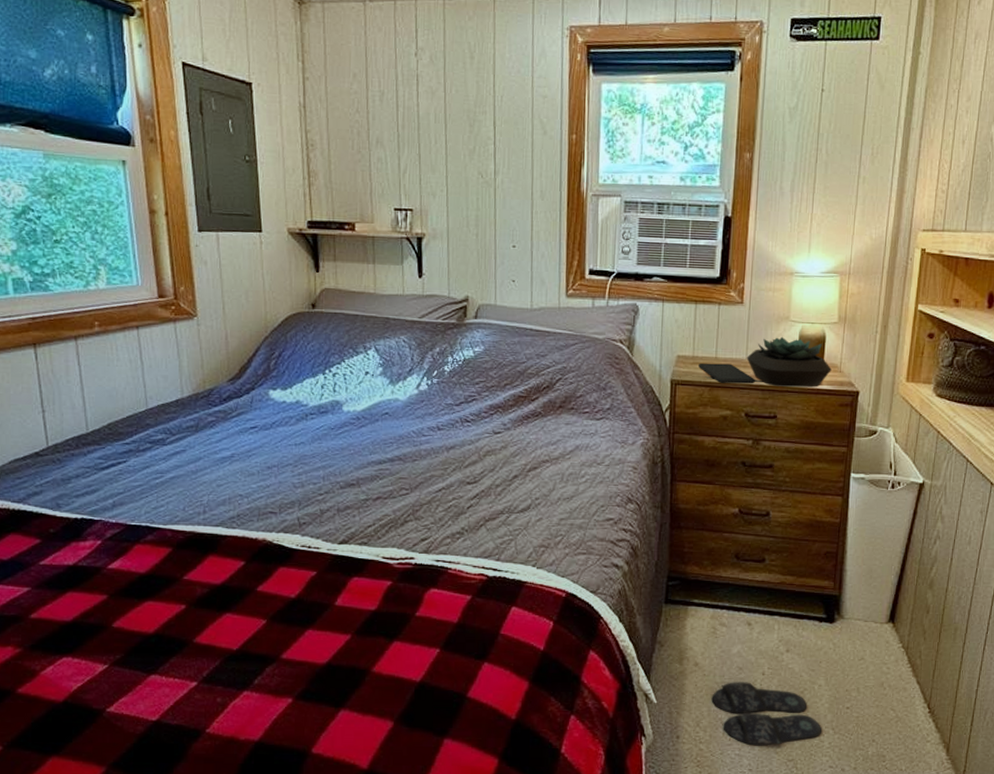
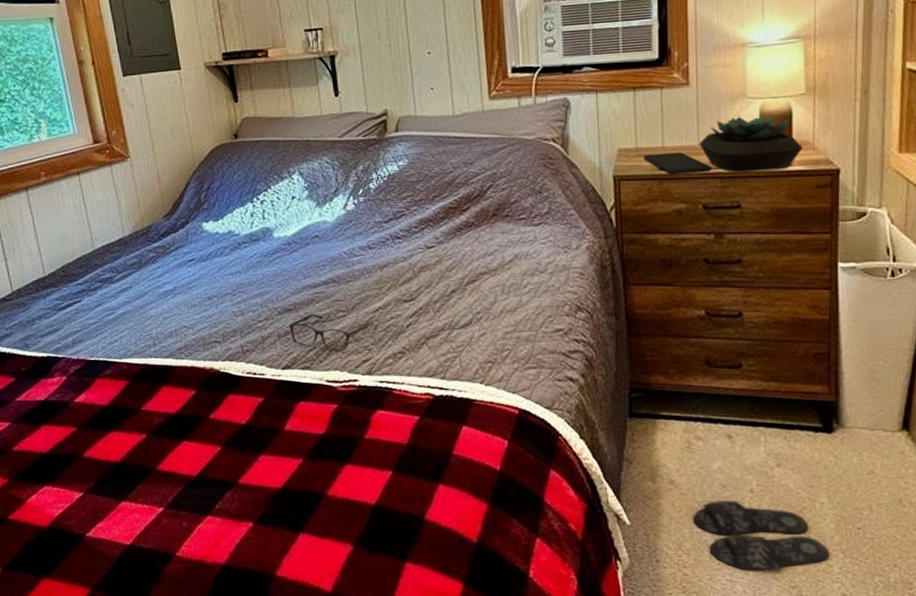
eyeglasses: none [350,490,435,529] -> present [289,314,374,351]

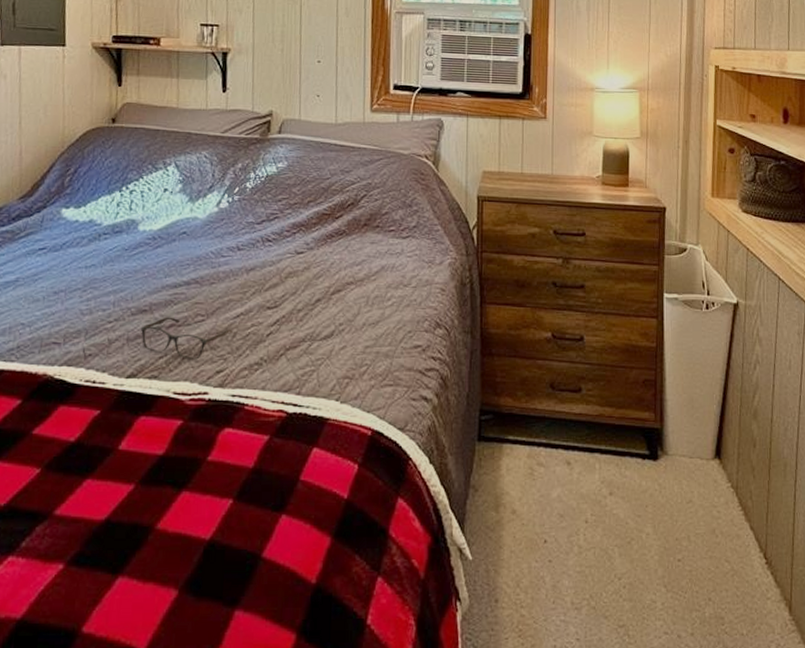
mobile phone: present [644,152,711,176] -> none [505,178,562,201]
slippers: present [692,500,830,571] -> none [532,532,654,610]
succulent plant: present [699,116,803,174] -> none [552,151,637,204]

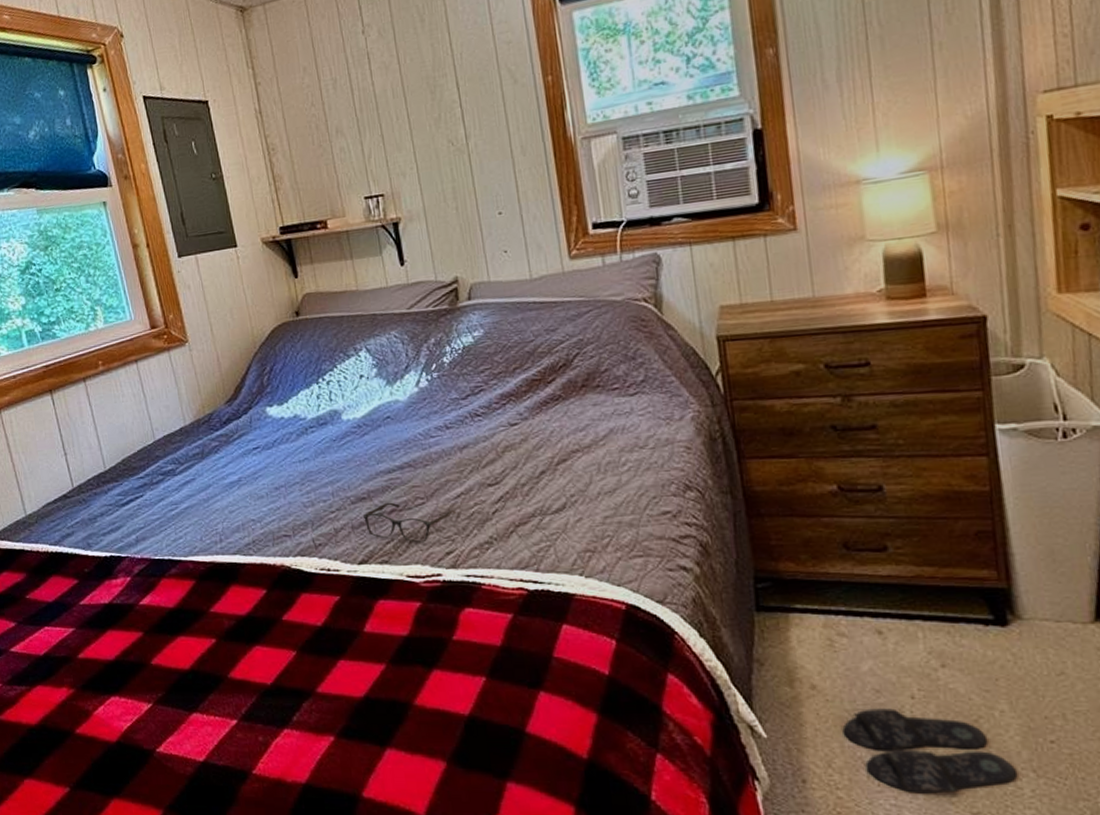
slippers: none [532,532,654,610] -> present [842,708,1018,794]

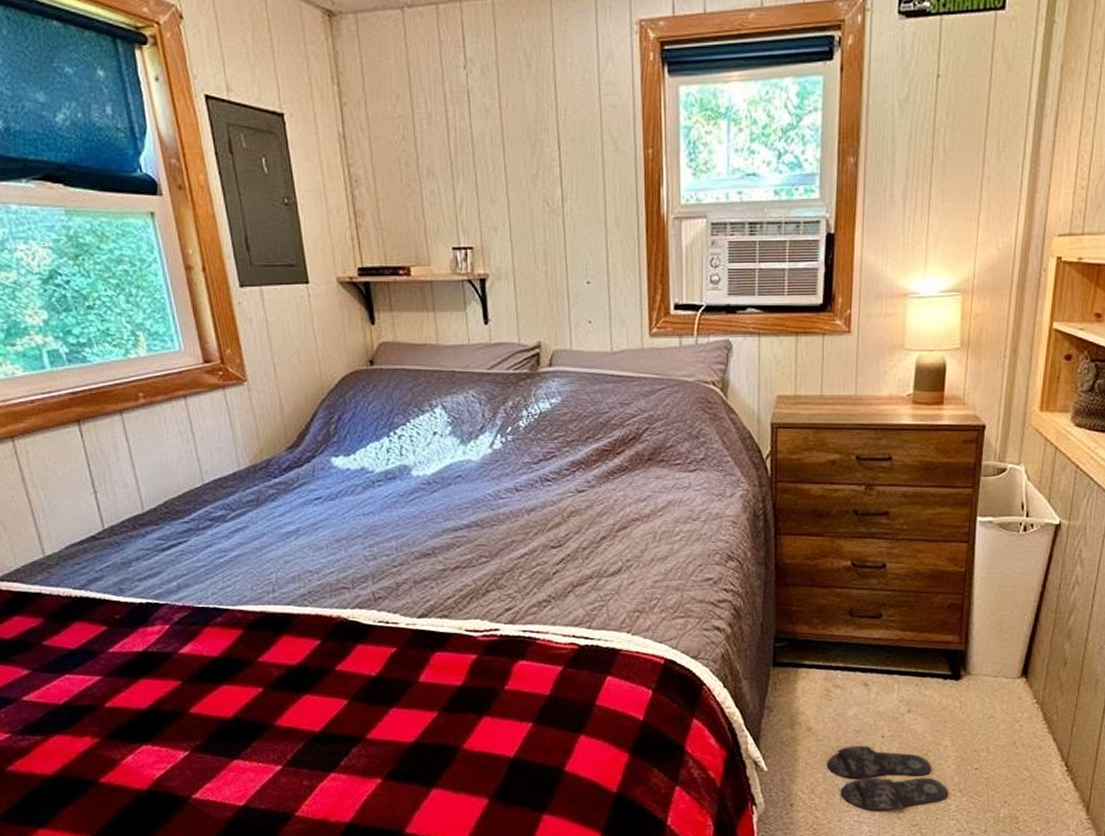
eyeglasses: present [363,502,456,543] -> none [427,559,518,599]

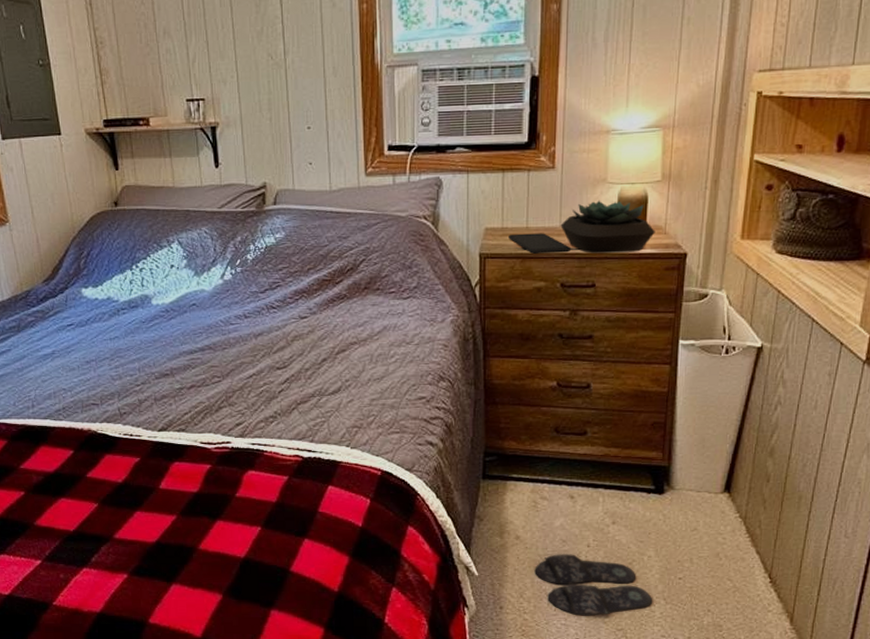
mobile phone: none [802,402,866,425] -> present [509,233,570,255]
succulent plant: none [856,367,953,425] -> present [560,200,655,255]

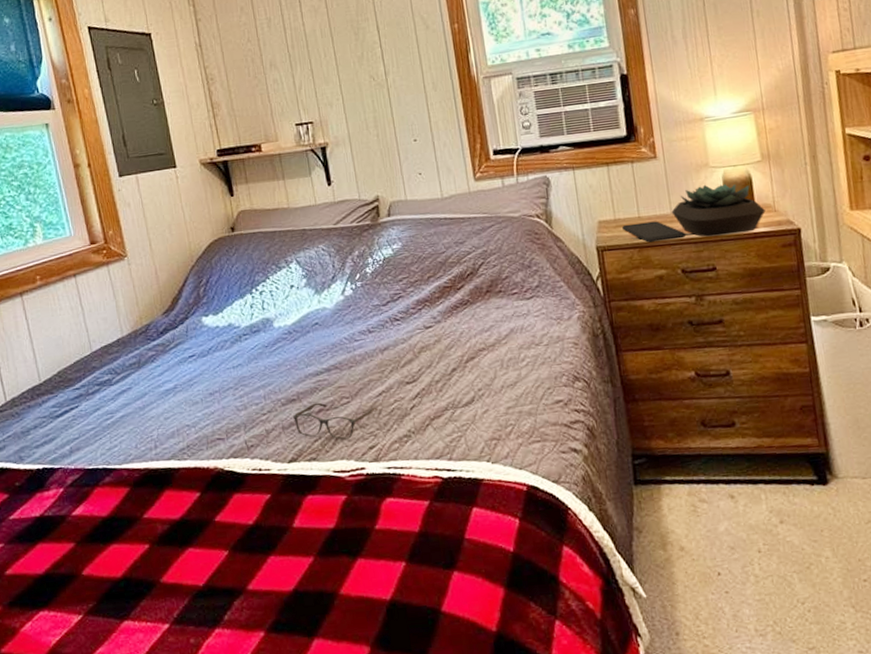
eyeglasses: none [166,379,247,415] -> present [293,402,378,440]
slippers: present [534,554,653,616] -> none [706,562,841,636]

